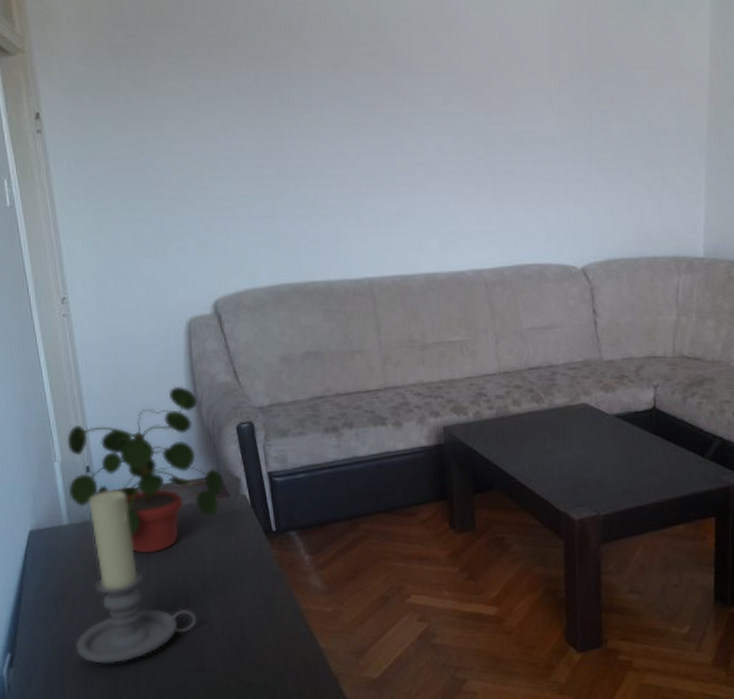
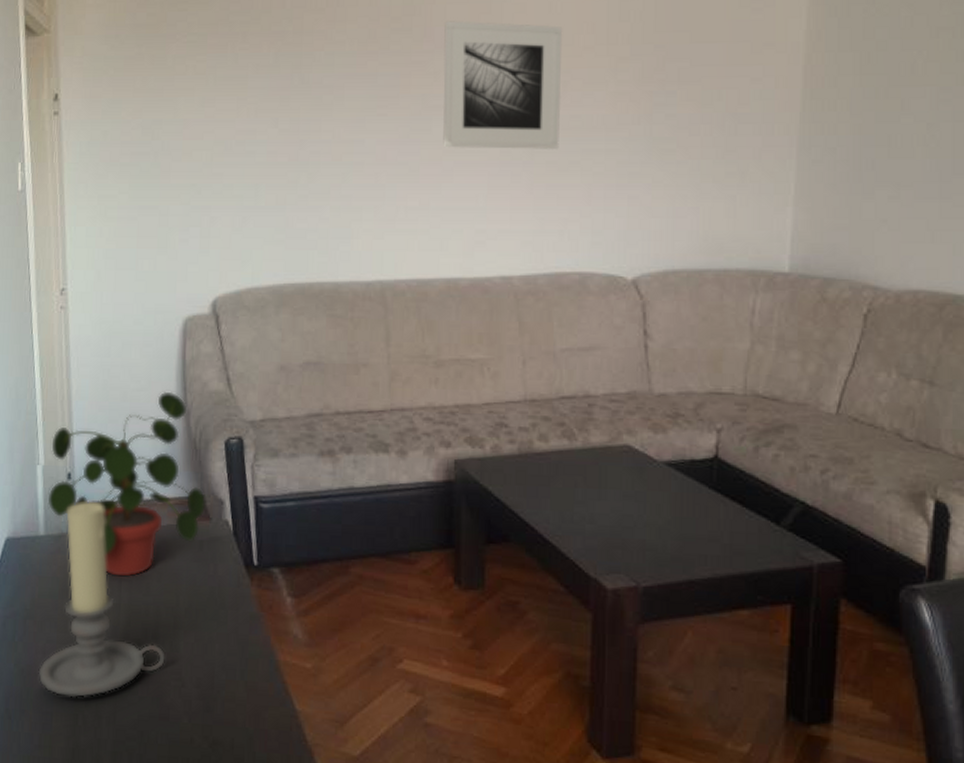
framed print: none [410,47,515,160] -> present [442,21,563,149]

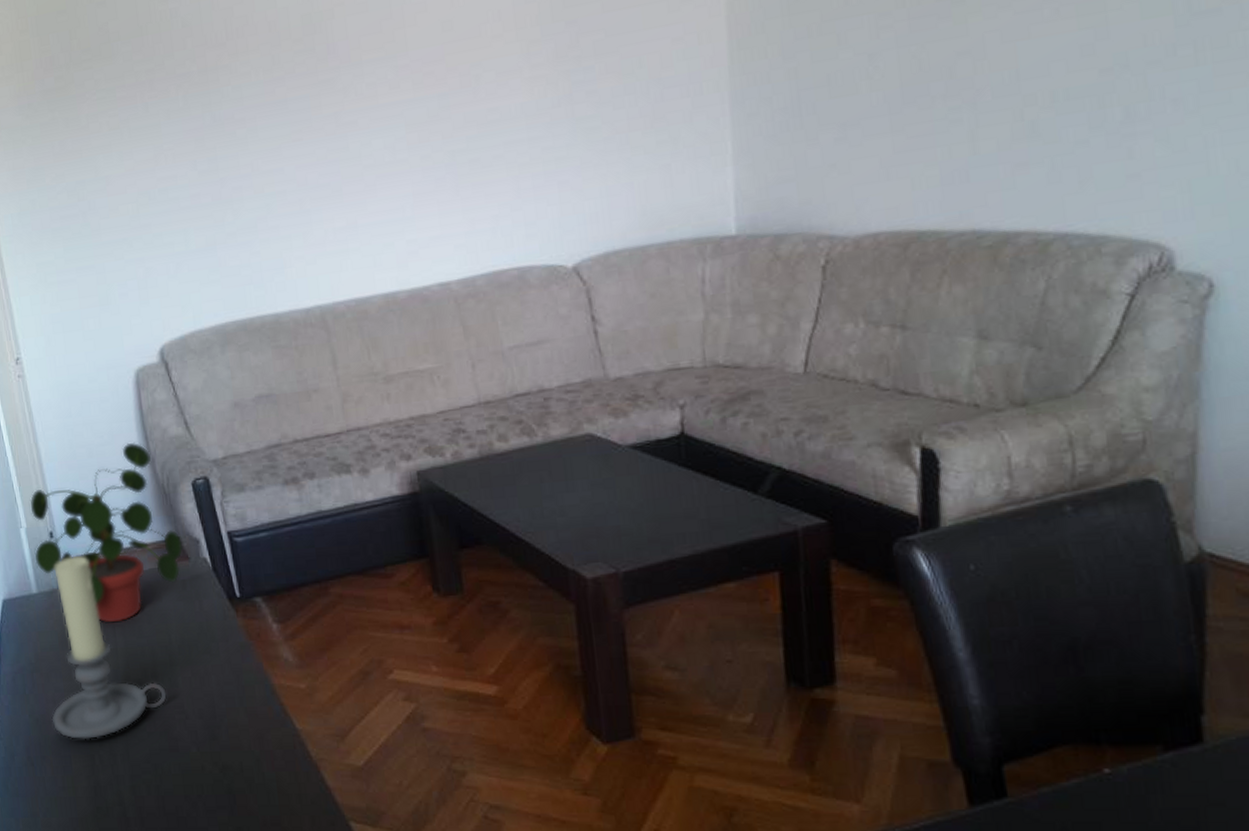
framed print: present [442,21,563,149] -> none [347,19,480,163]

